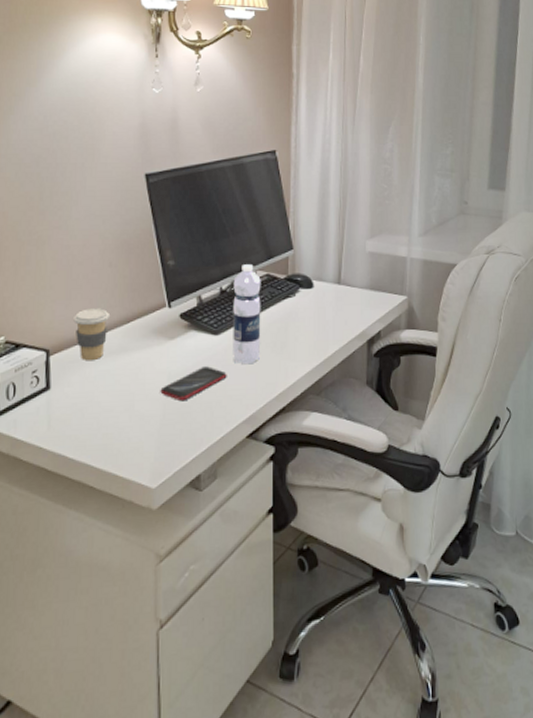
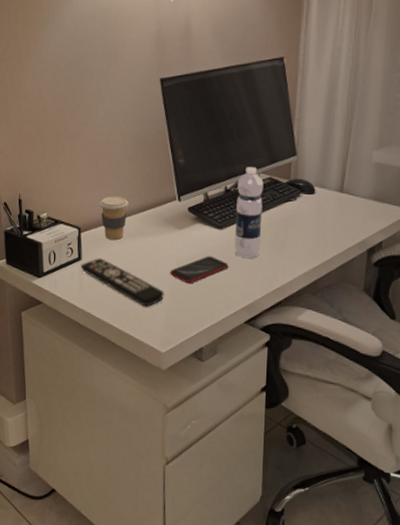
remote control: none [49,384,154,436] -> present [80,258,164,307]

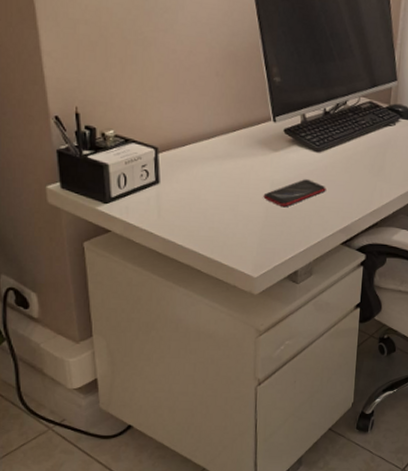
remote control: present [80,258,164,307] -> none [158,181,257,232]
coffee cup: present [99,196,128,240] -> none [181,113,216,162]
water bottle: present [234,167,264,259] -> none [332,89,364,182]

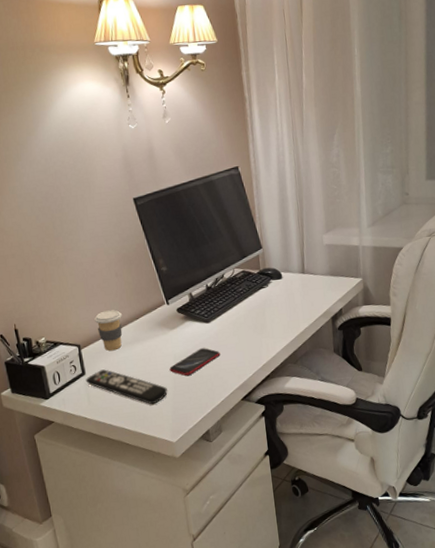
remote control: none [158,181,257,232] -> present [85,369,168,405]
coffee cup: none [181,113,216,162] -> present [94,309,123,351]

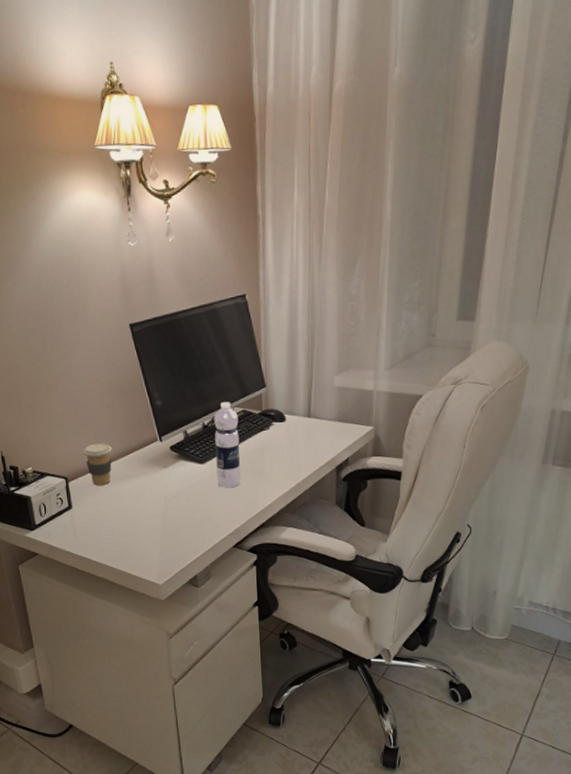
remote control: present [85,369,168,405] -> none [72,504,156,545]
smartphone: present [169,348,220,376] -> none [159,490,214,517]
water bottle: none [216,264,245,345] -> present [214,402,241,488]

